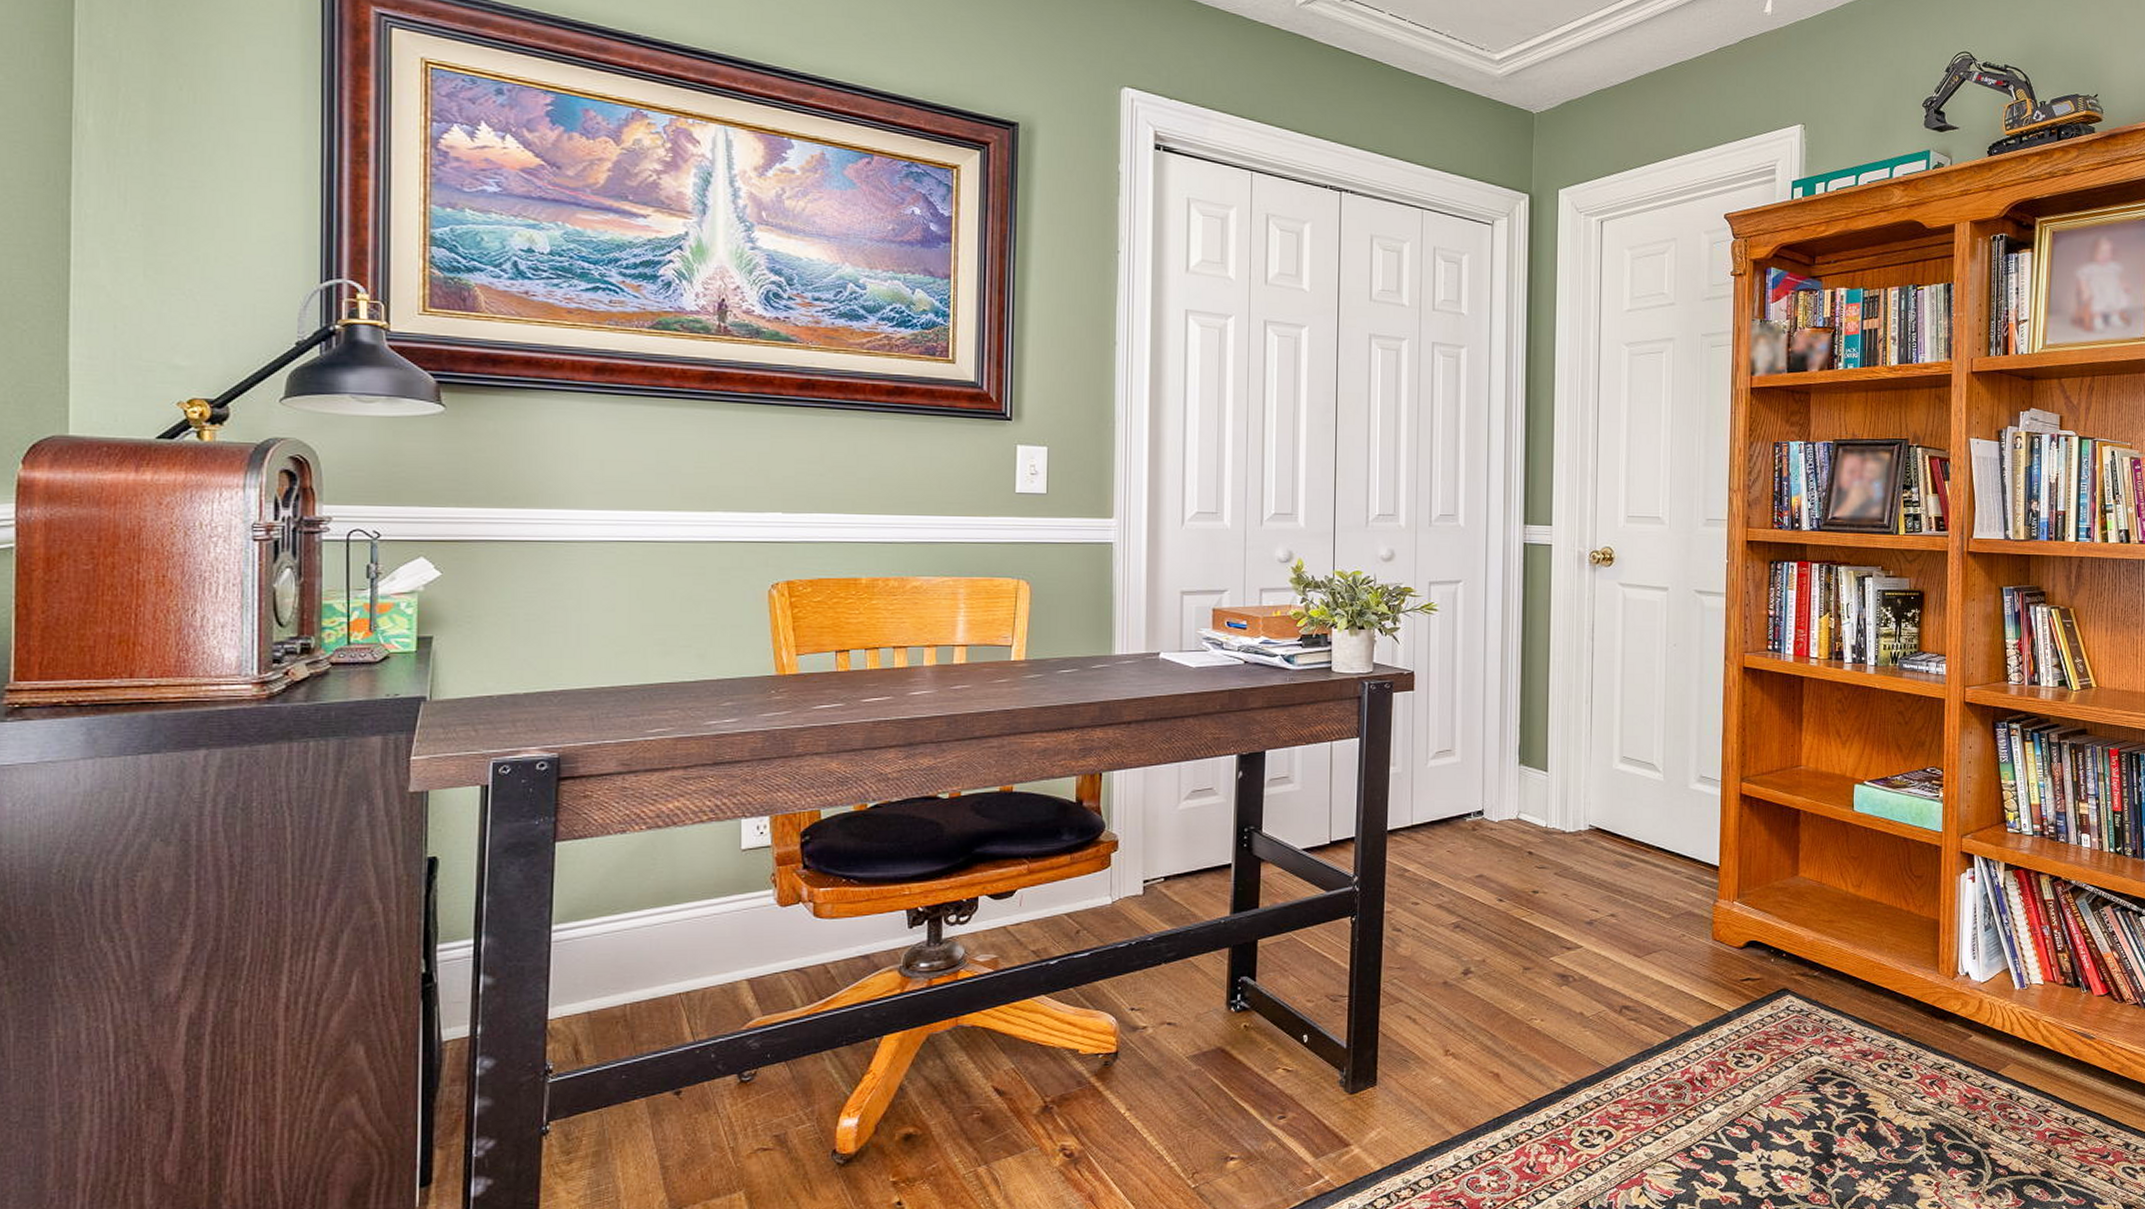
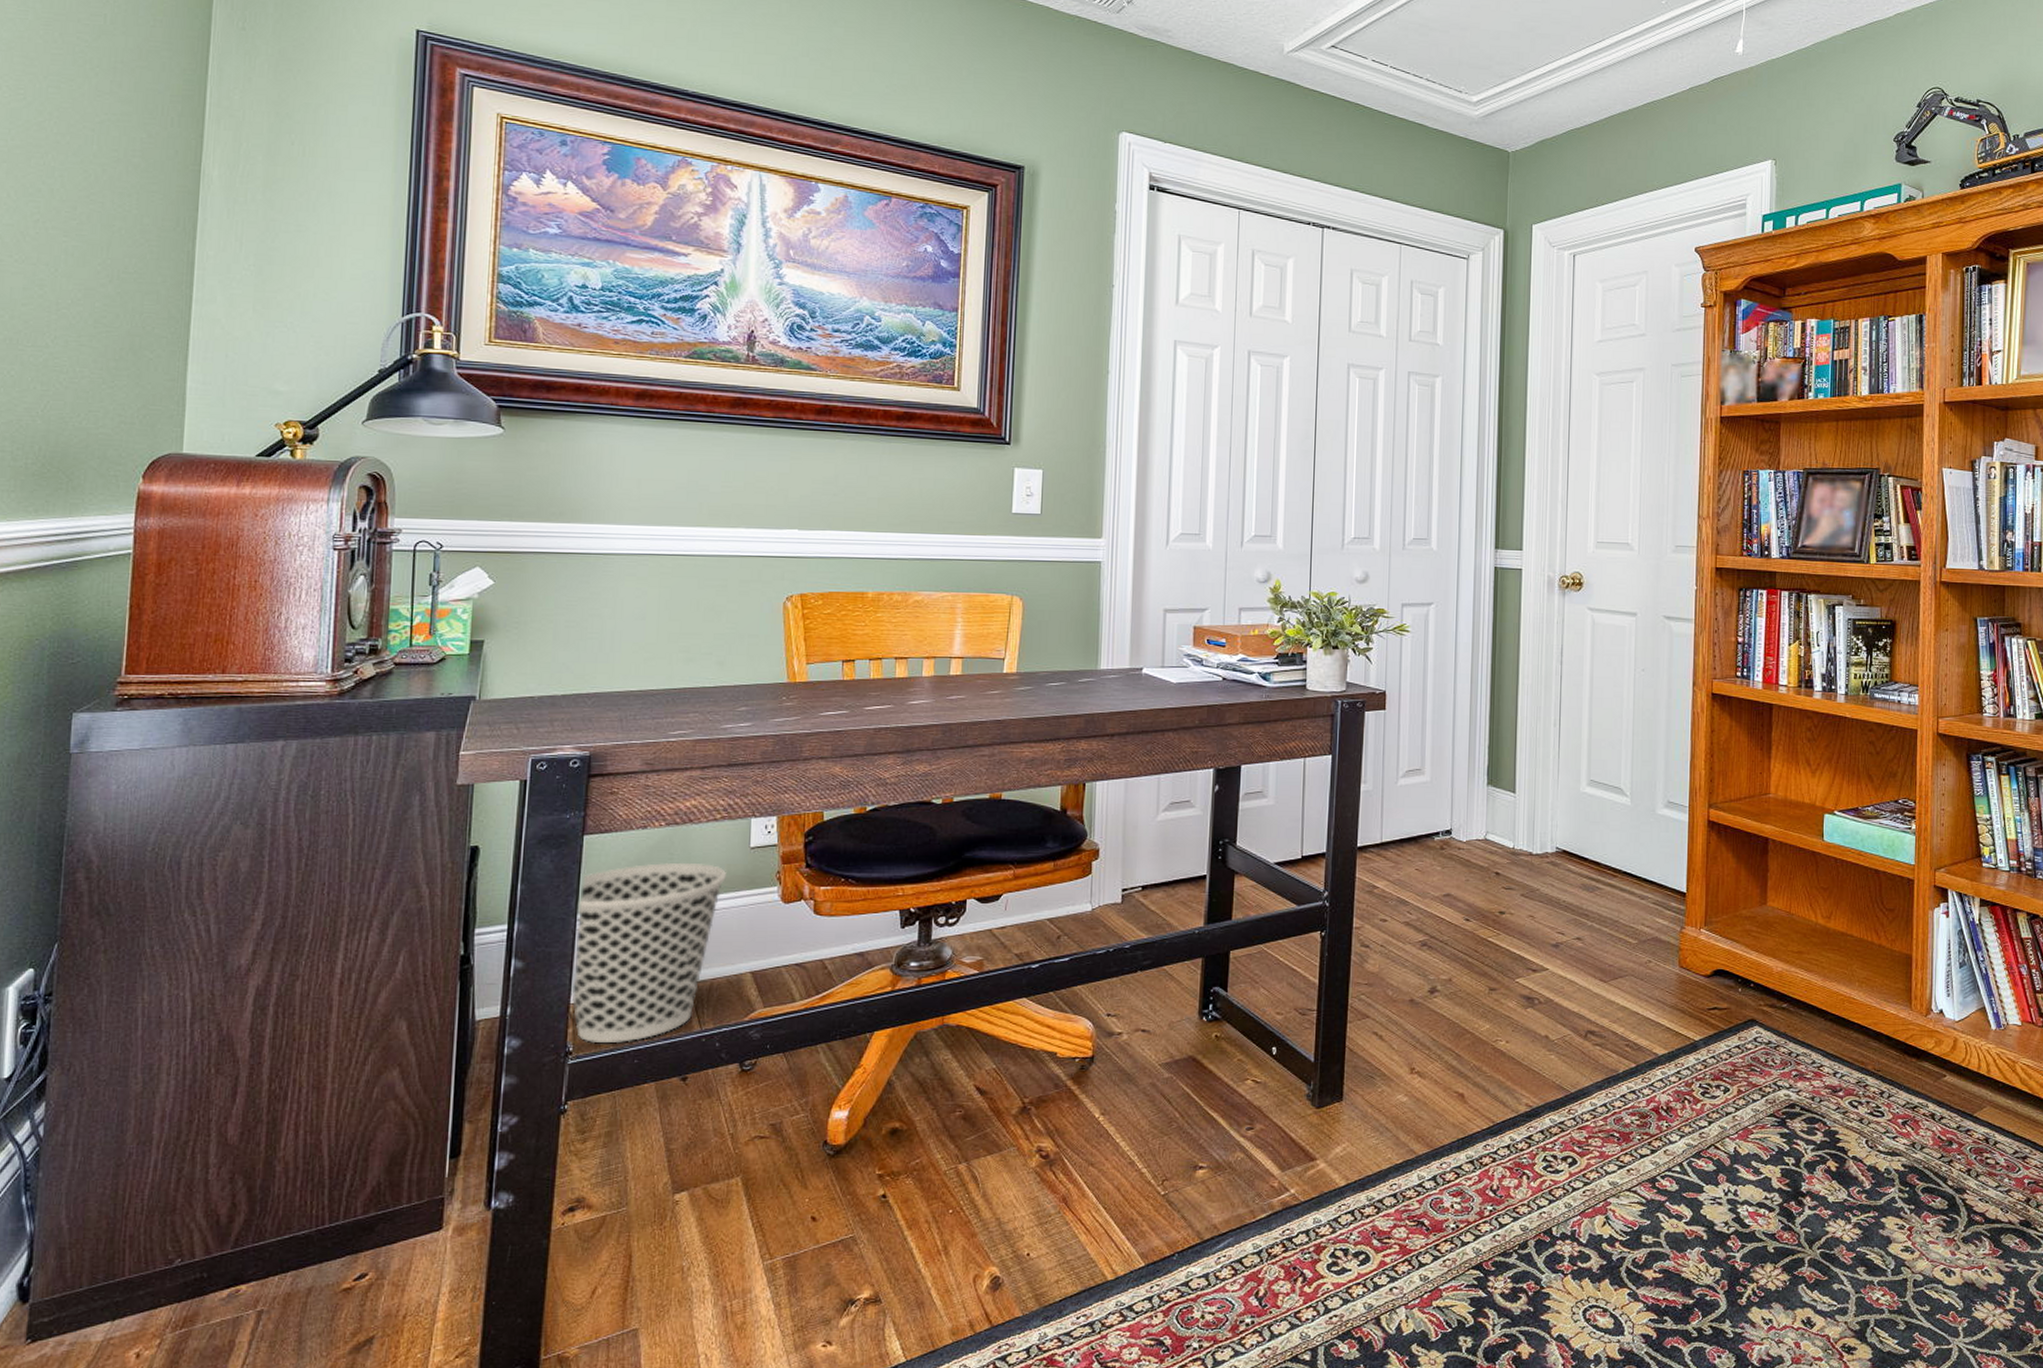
wastebasket: none [548,868,716,1060] -> present [571,863,726,1042]

